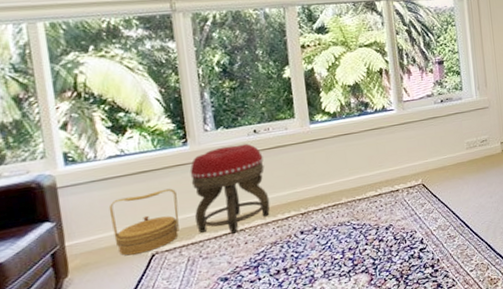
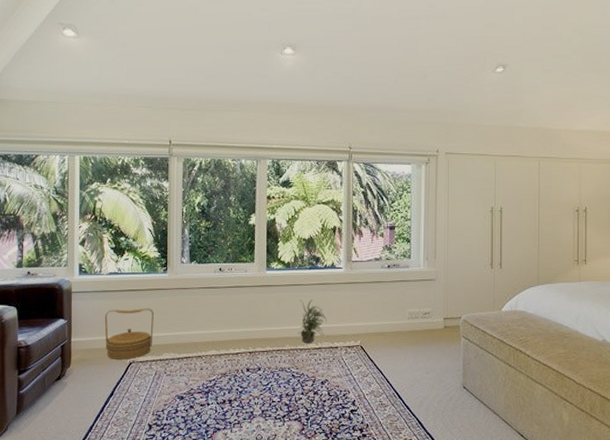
footstool: present [190,143,271,234] -> none [164,279,225,358]
potted plant: none [351,147,384,192] -> present [298,299,327,343]

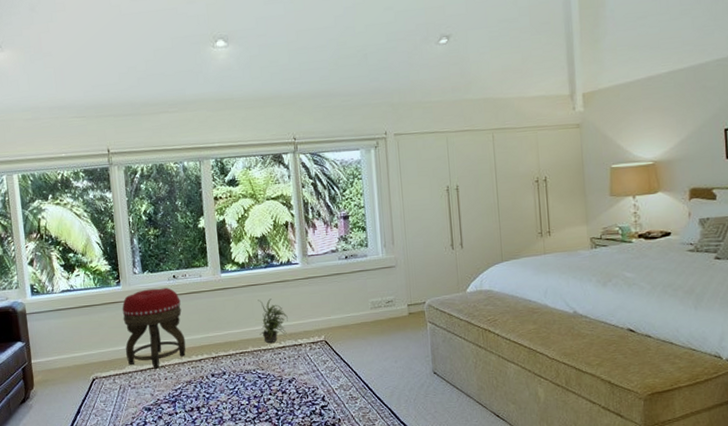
basket: present [104,308,154,360] -> none [62,322,114,377]
footstool: none [164,279,225,358] -> present [122,287,186,369]

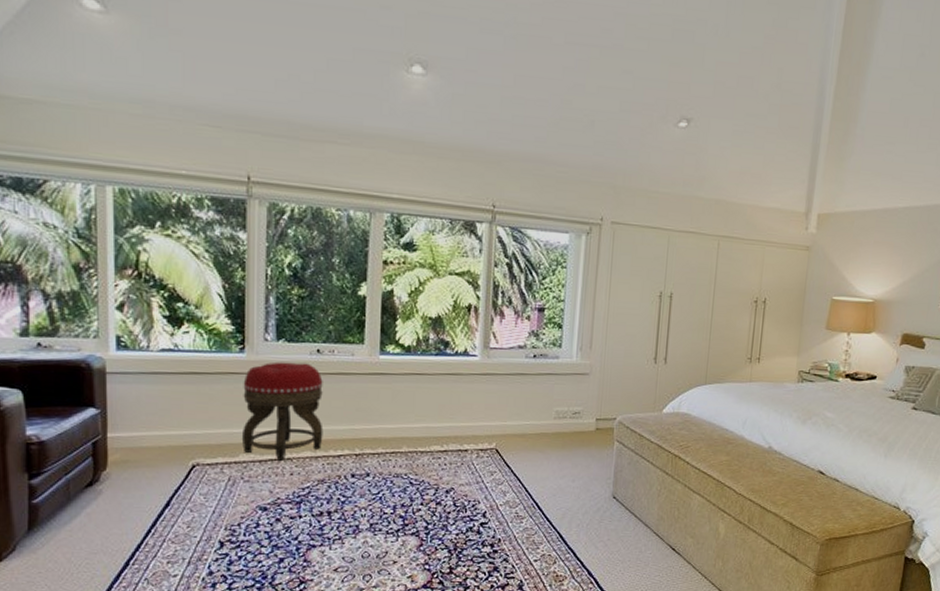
potted plant: present [258,299,288,343] -> none [418,392,455,445]

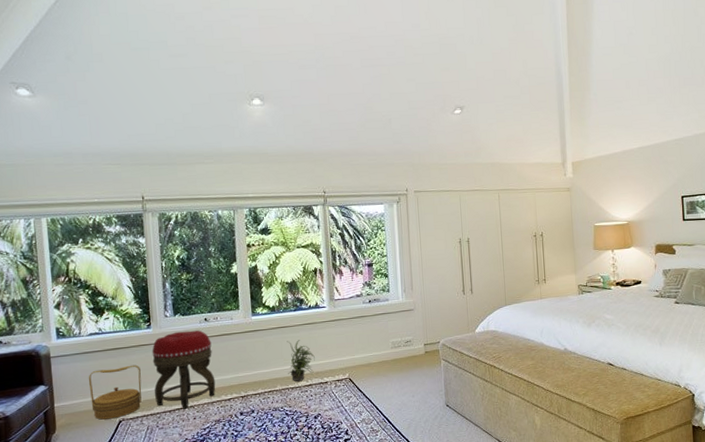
basket: none [155,396,226,462] -> present [88,364,142,420]
potted plant: none [418,392,455,445] -> present [287,340,315,381]

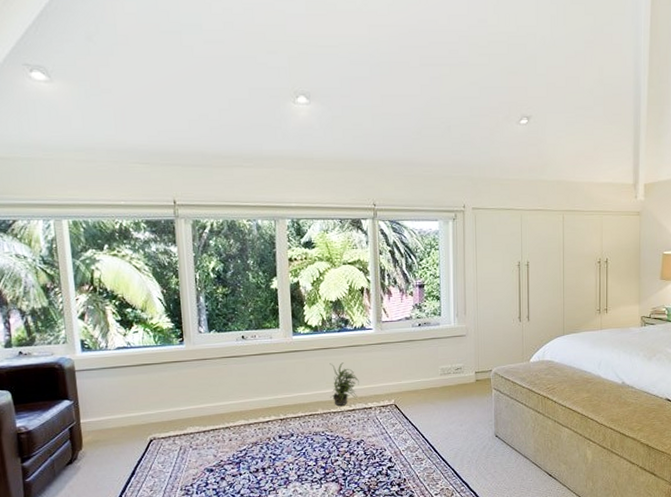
basket: present [88,364,142,420] -> none [116,382,174,438]
footstool: present [152,330,216,409] -> none [185,348,253,430]

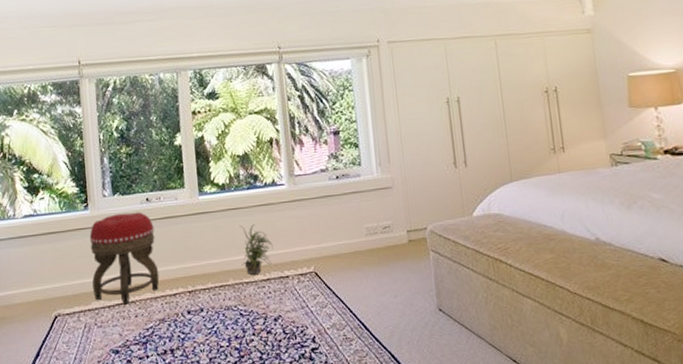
footstool: none [185,348,253,430] -> present [89,212,160,305]

